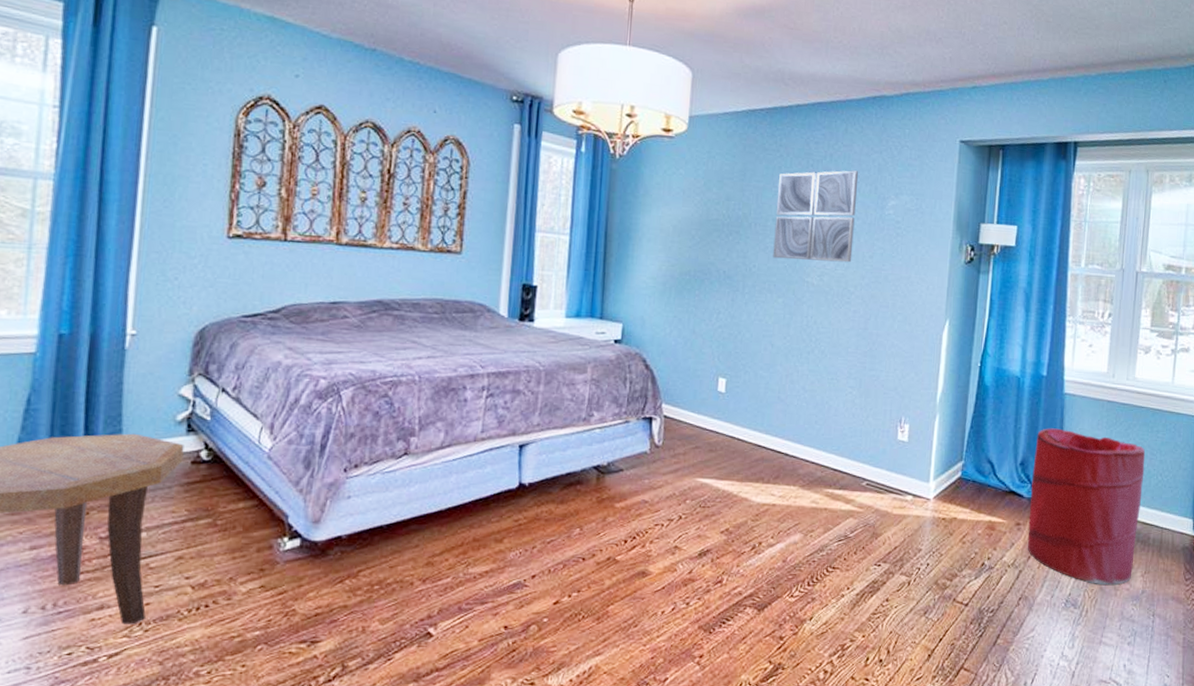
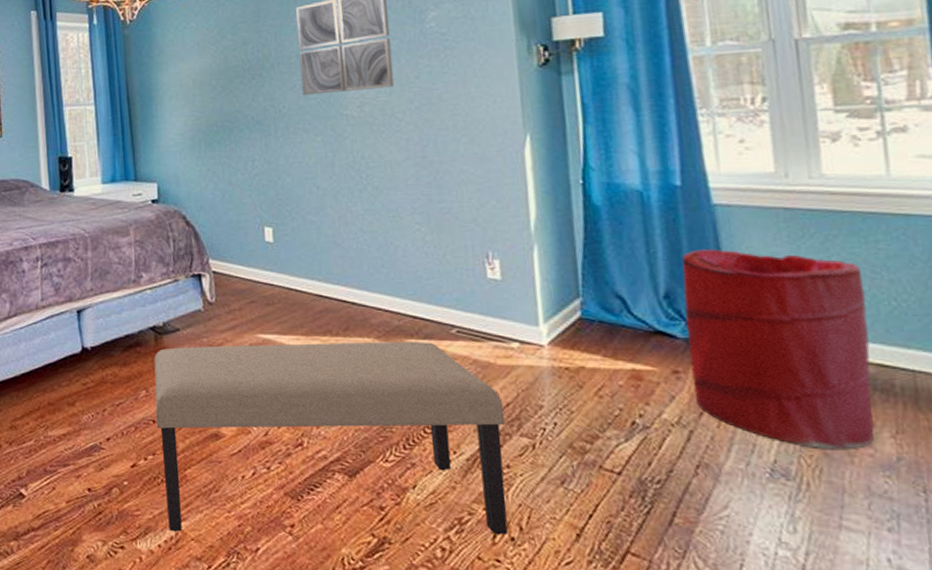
bench: none [583,487,892,666] -> present [154,342,508,535]

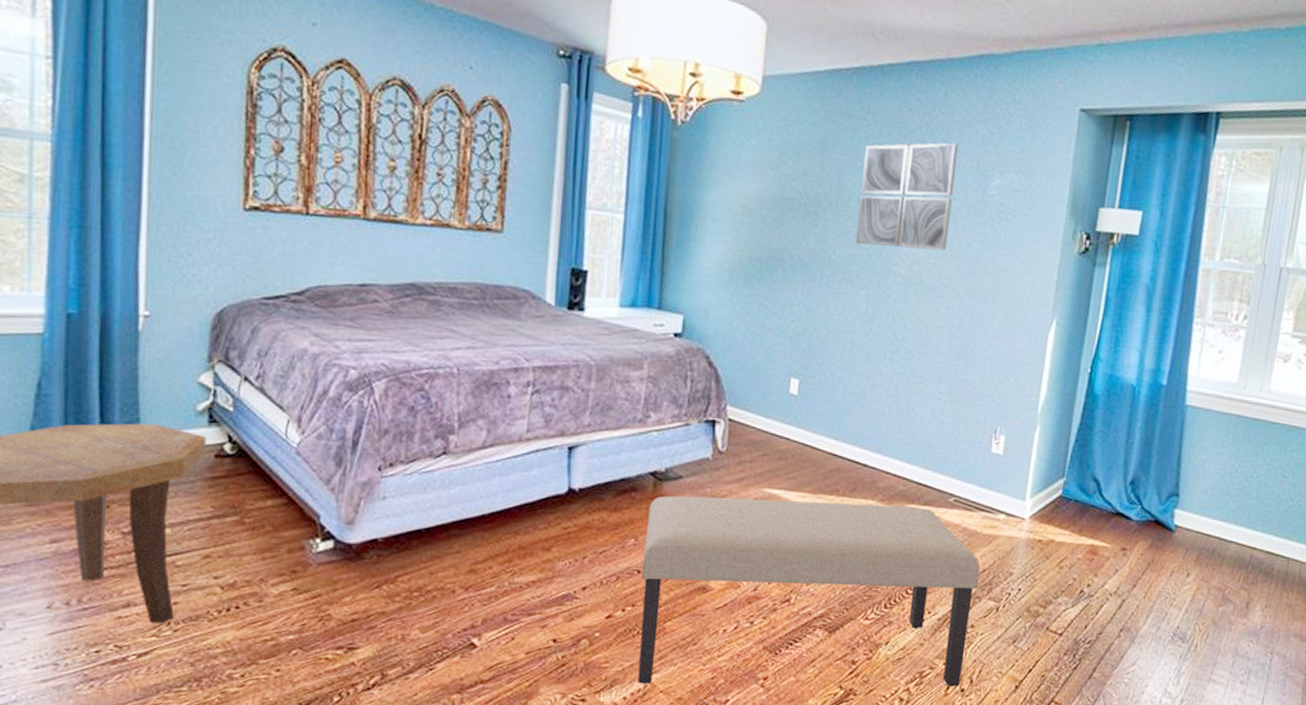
laundry hamper: present [682,249,874,449] -> none [1133,444,1276,619]

